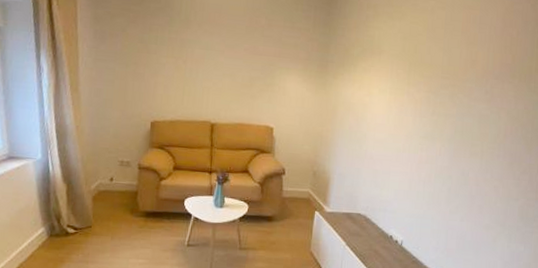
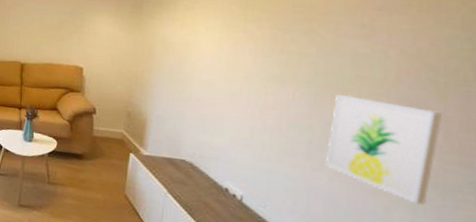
wall art: none [459,149,528,233] -> present [326,95,442,205]

